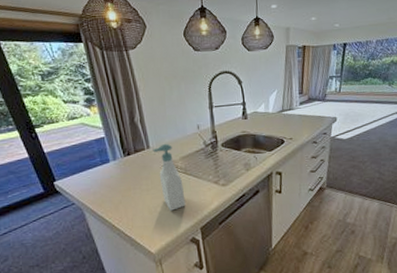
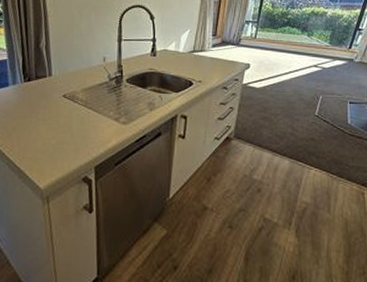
soap bottle: present [152,143,186,211] -> none [54,72,82,145]

